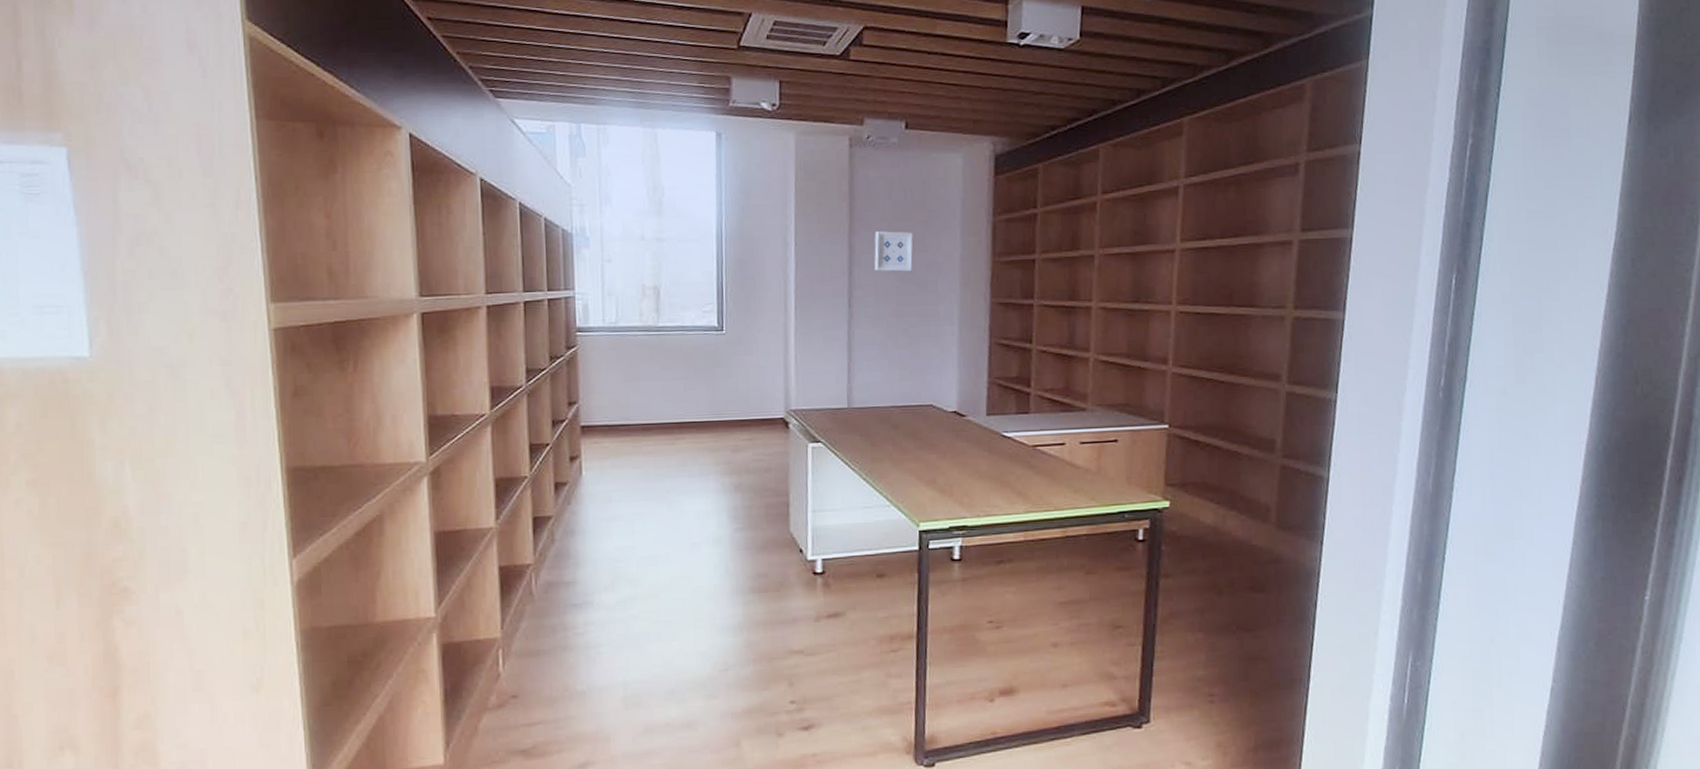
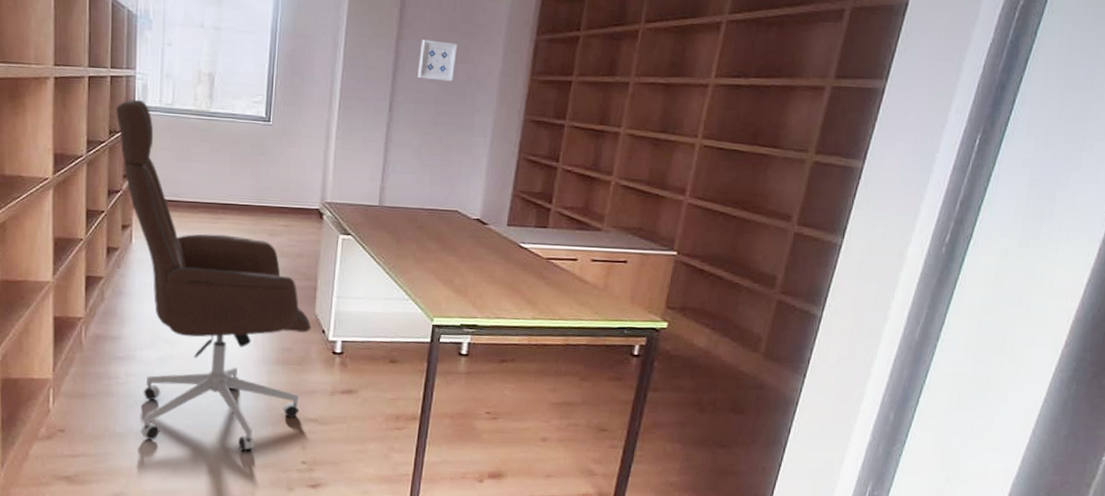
office chair: none [555,322,788,698] -> present [115,100,312,452]

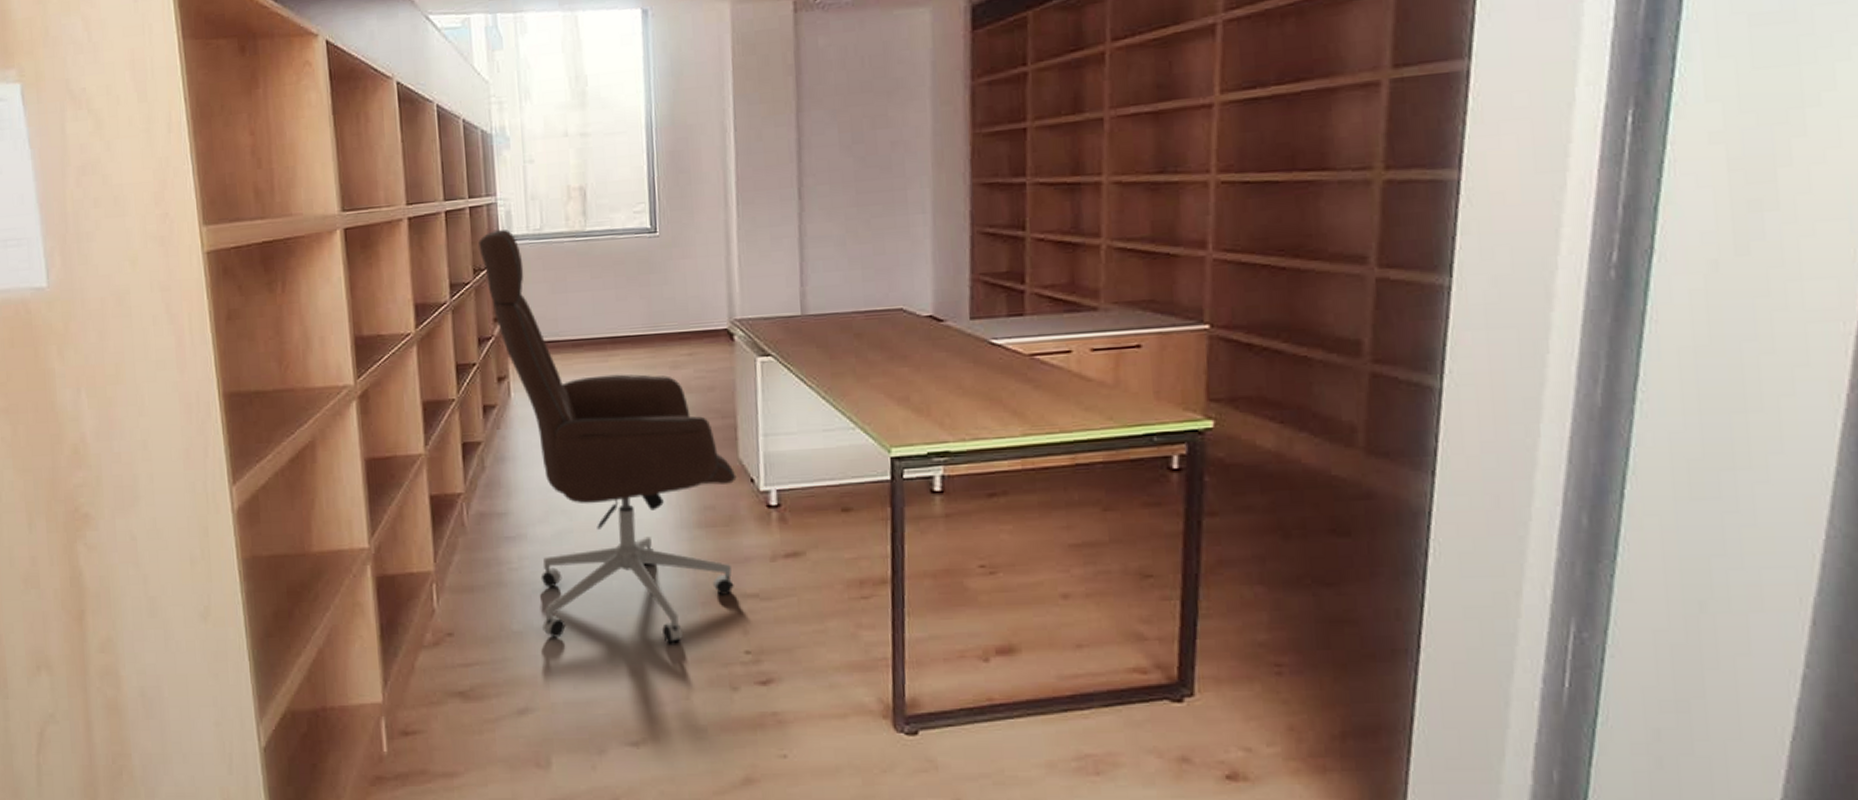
wall art: present [418,40,458,82] -> none [827,105,874,154]

